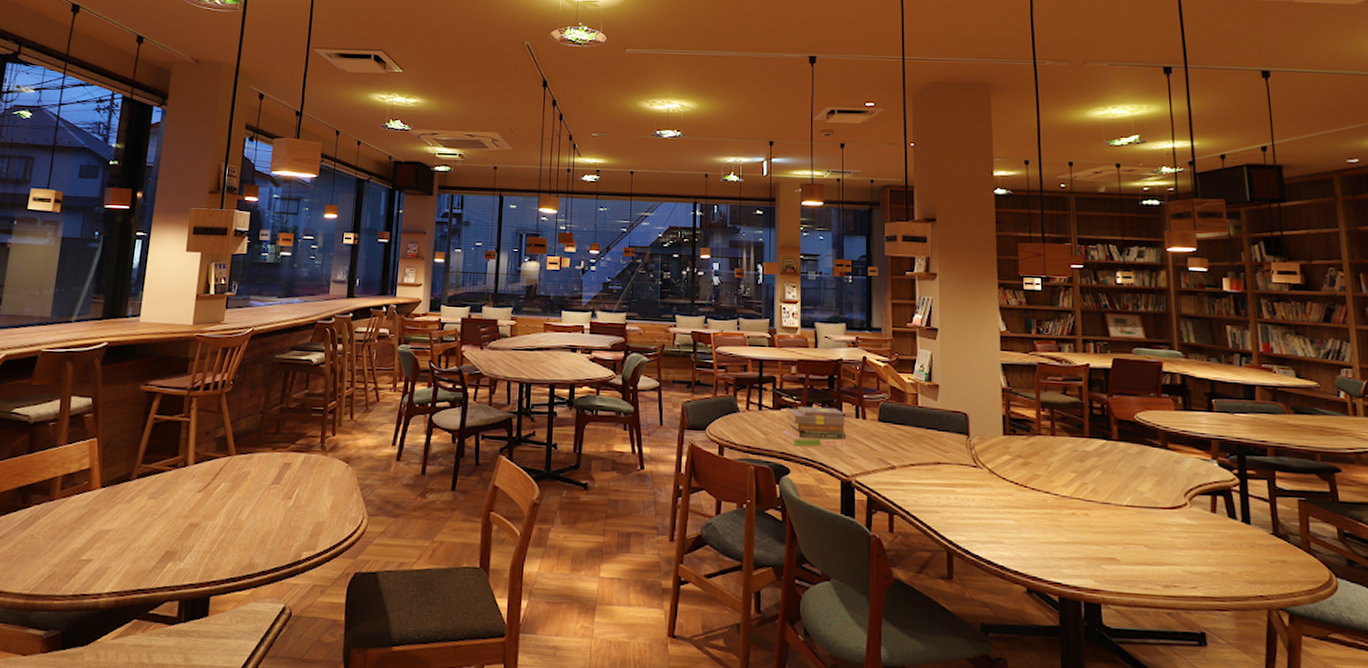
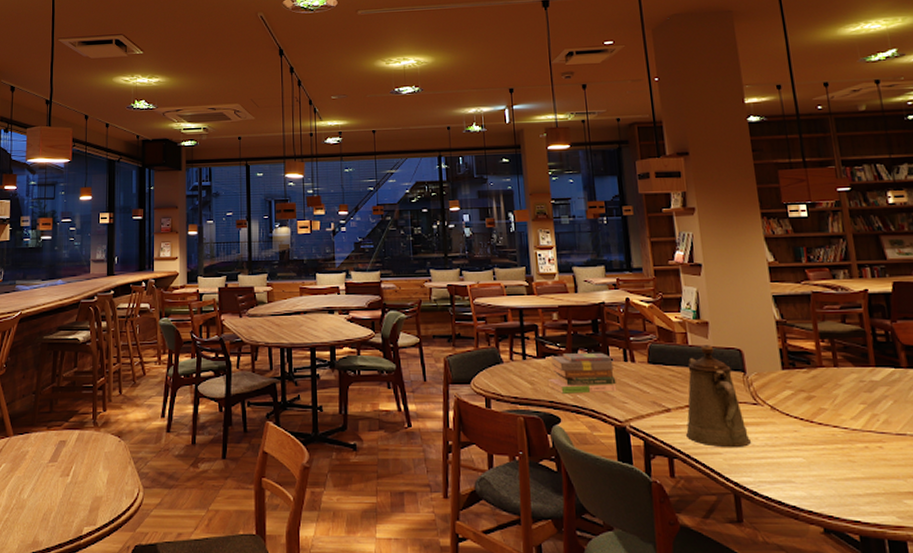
coffee pot: none [908,407,967,507] -> present [686,345,751,447]

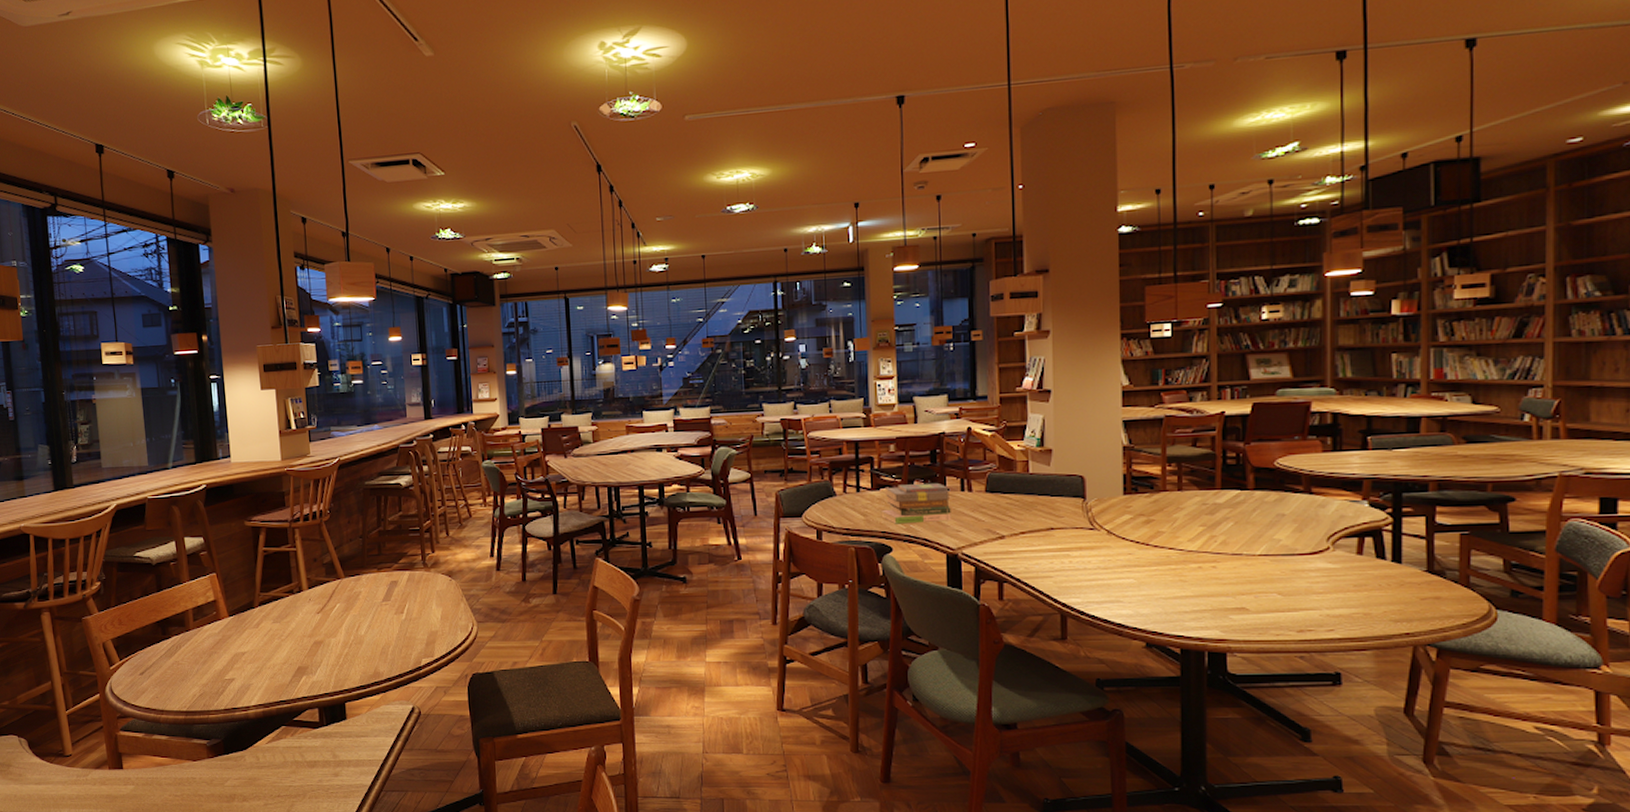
coffee pot: present [686,345,751,447] -> none [1019,472,1083,571]

